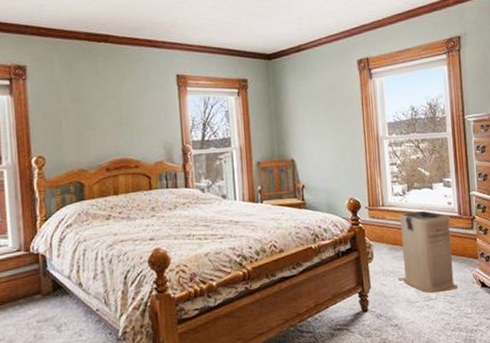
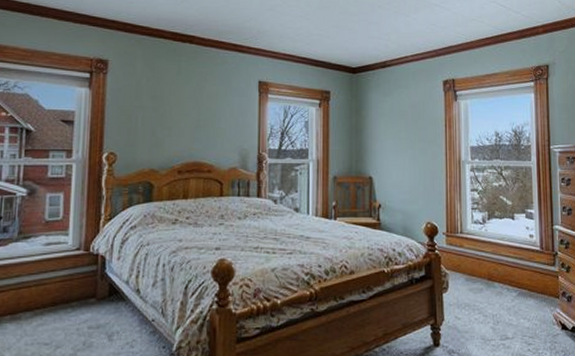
laundry basket: present [398,210,458,293] -> none [474,241,537,331]

